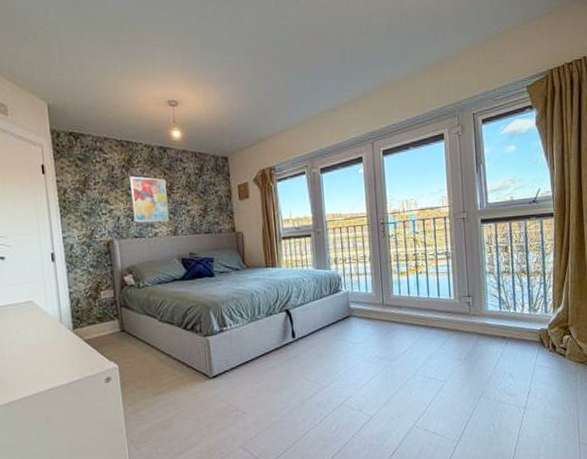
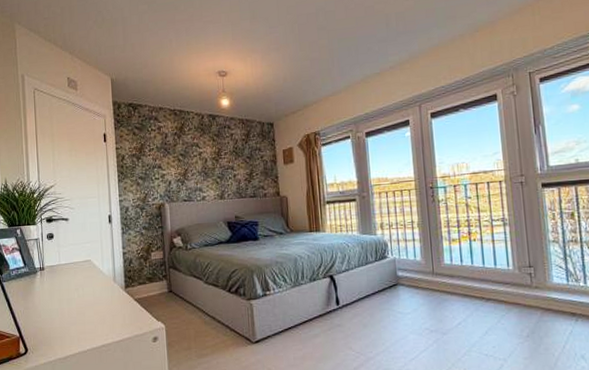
wall art: present [130,176,169,223] -> none [181,143,216,187]

